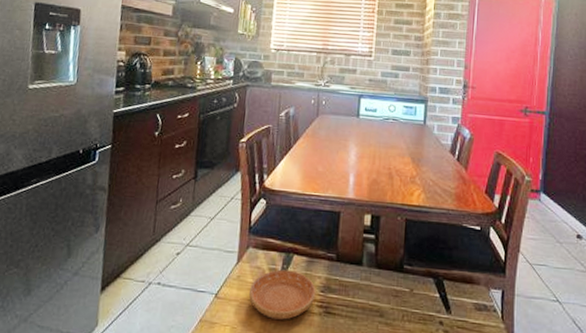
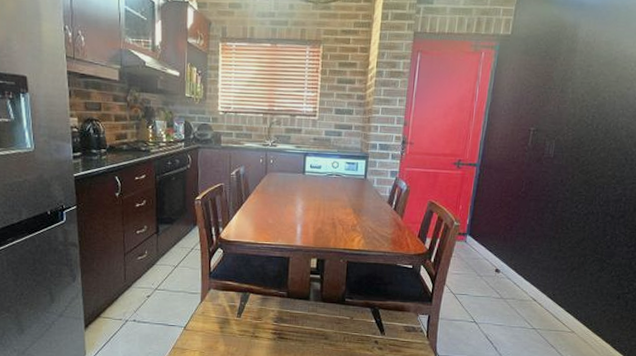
saucer: present [249,269,316,320] -> none [213,306,270,345]

